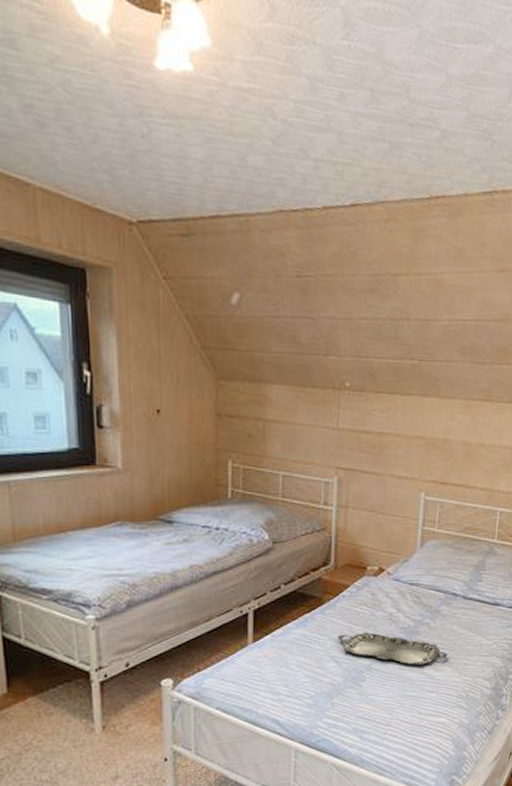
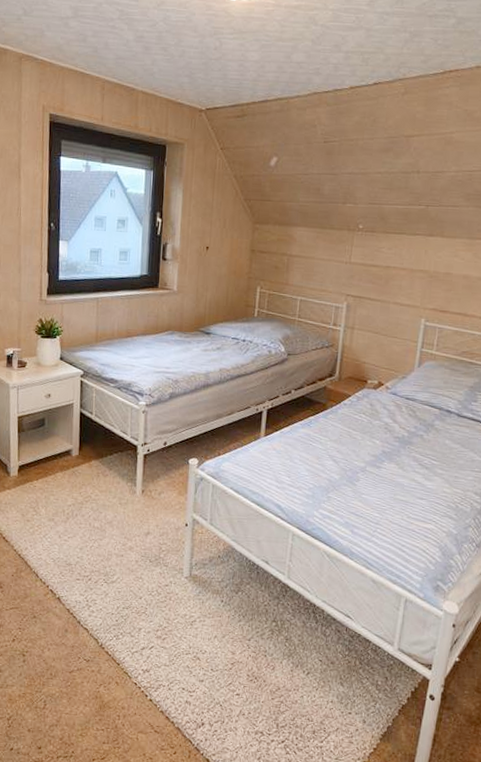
serving tray: present [338,632,448,666] -> none [337,437,440,474]

